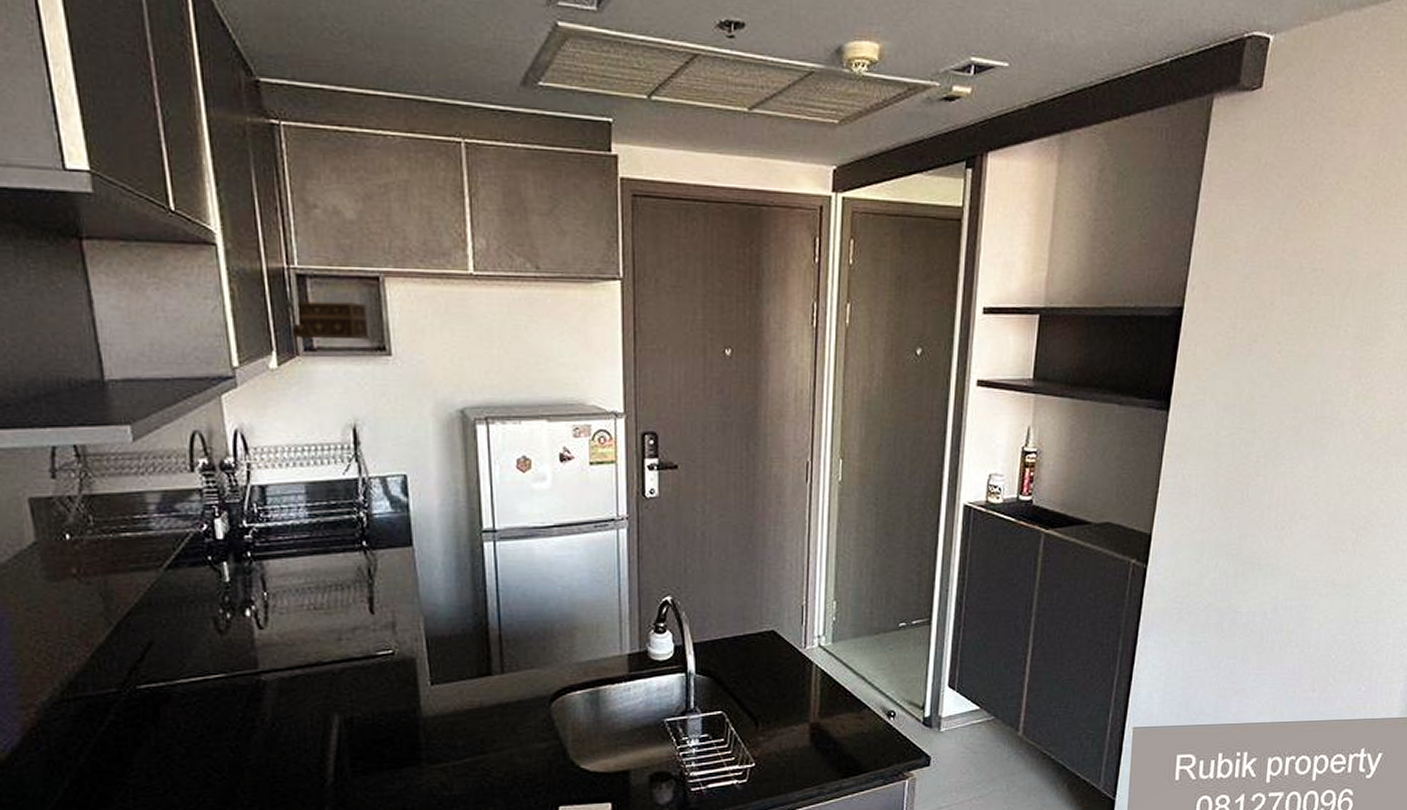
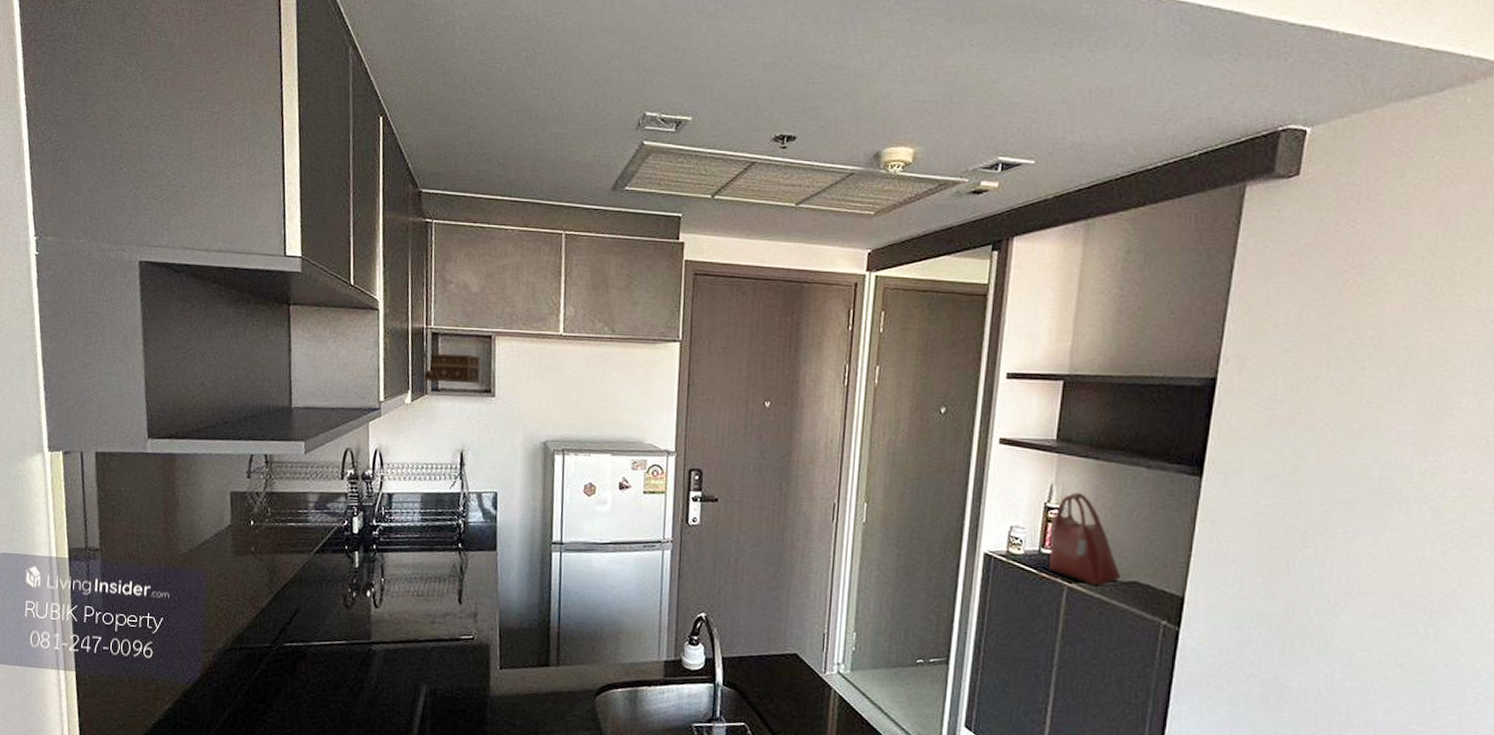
handbag: none [1027,435,1095,530] -> present [1049,493,1121,586]

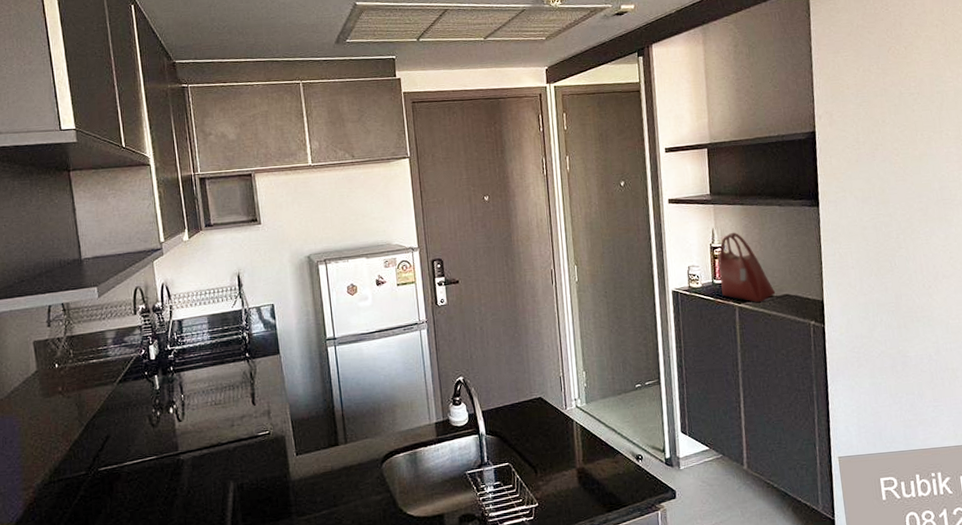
decorative box: present [422,353,480,383] -> none [196,192,246,220]

